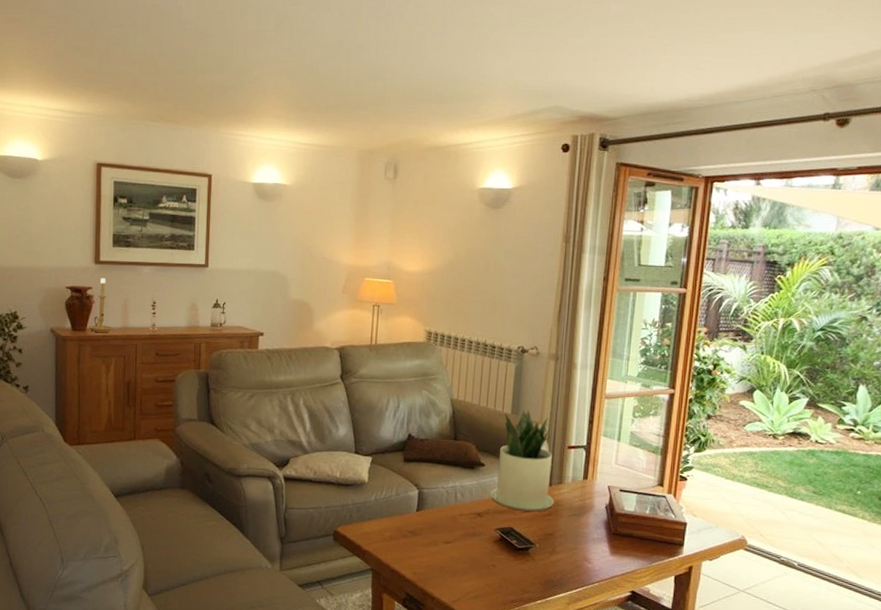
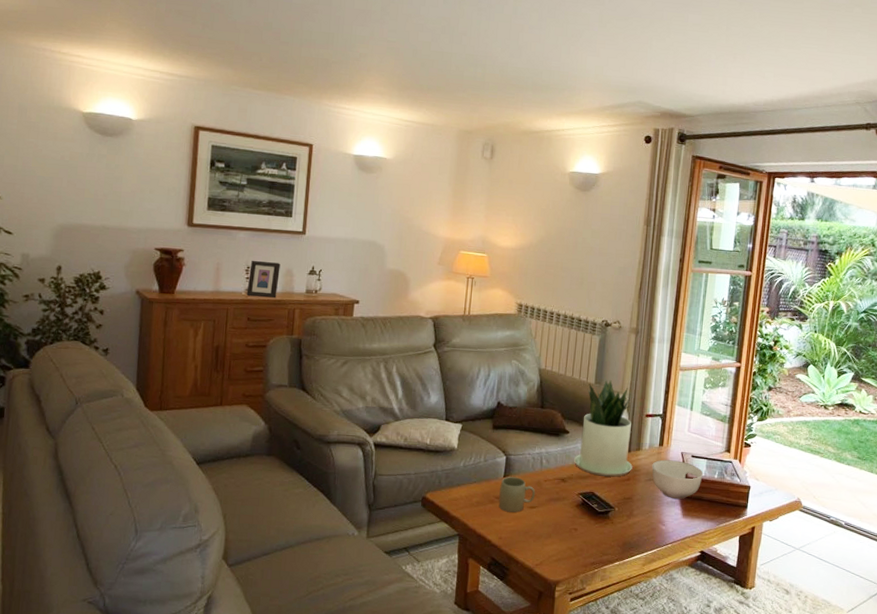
candle holder: present [88,278,113,333] -> none [177,241,203,297]
picture frame: none [153,295,185,333] -> present [246,260,281,298]
mug: none [412,511,451,548] -> present [498,476,536,513]
bowl: none [575,494,633,536] -> present [651,459,703,499]

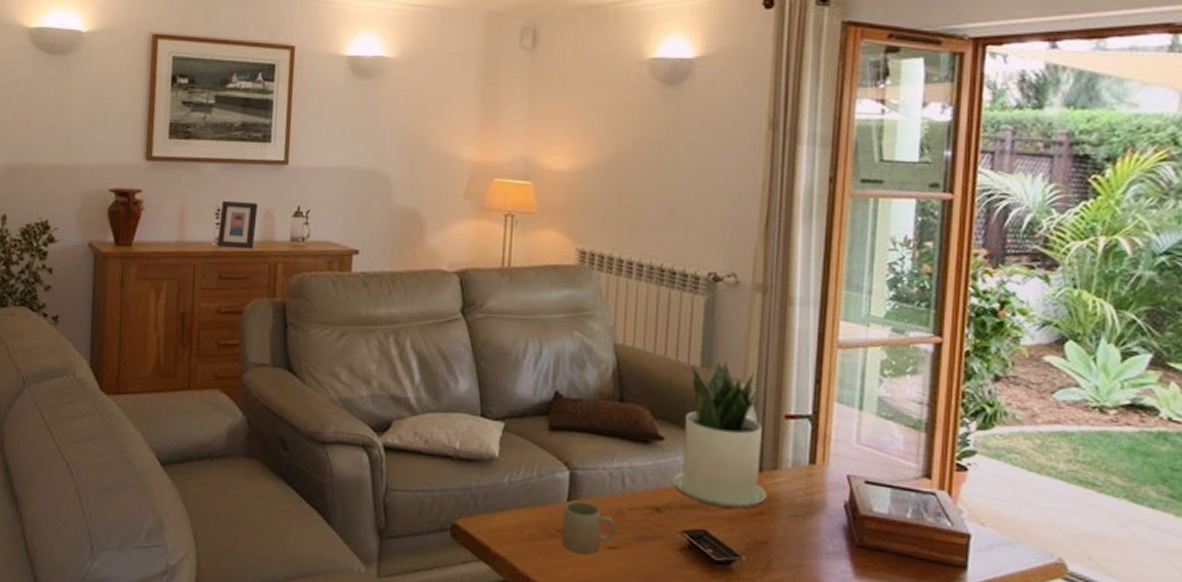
bowl: present [651,459,703,499] -> none [798,485,886,549]

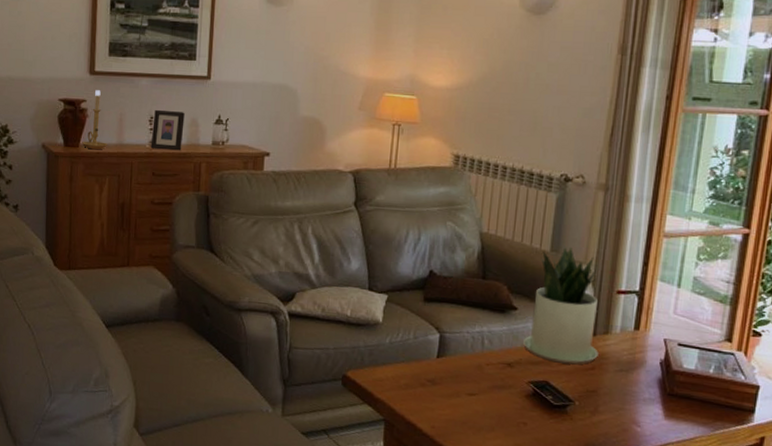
candle holder: none [135,178,166,249] -> present [81,90,107,150]
mug: present [561,500,616,554] -> none [431,357,476,399]

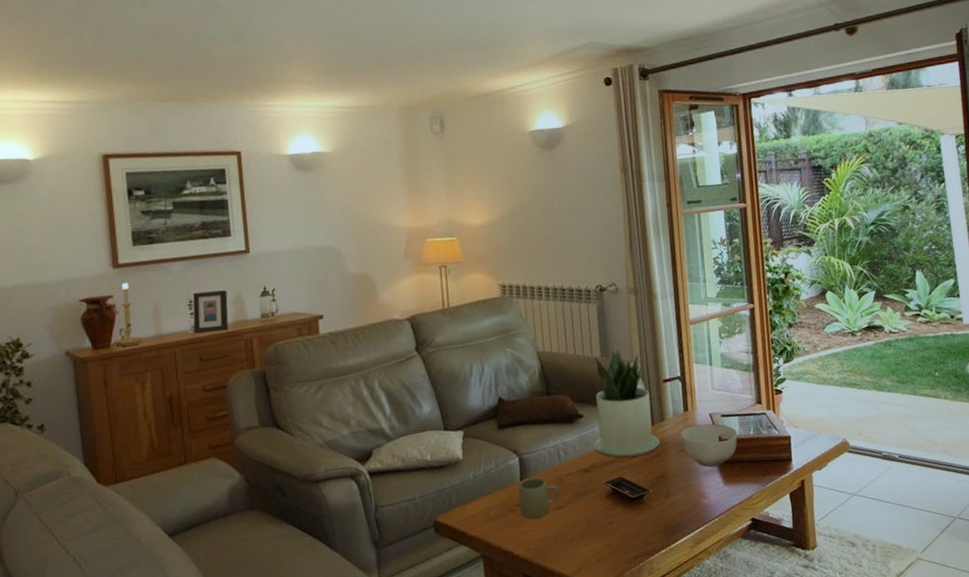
mug: none [431,357,476,399] -> present [518,477,559,519]
bowl: none [623,346,694,396] -> present [680,423,738,467]

